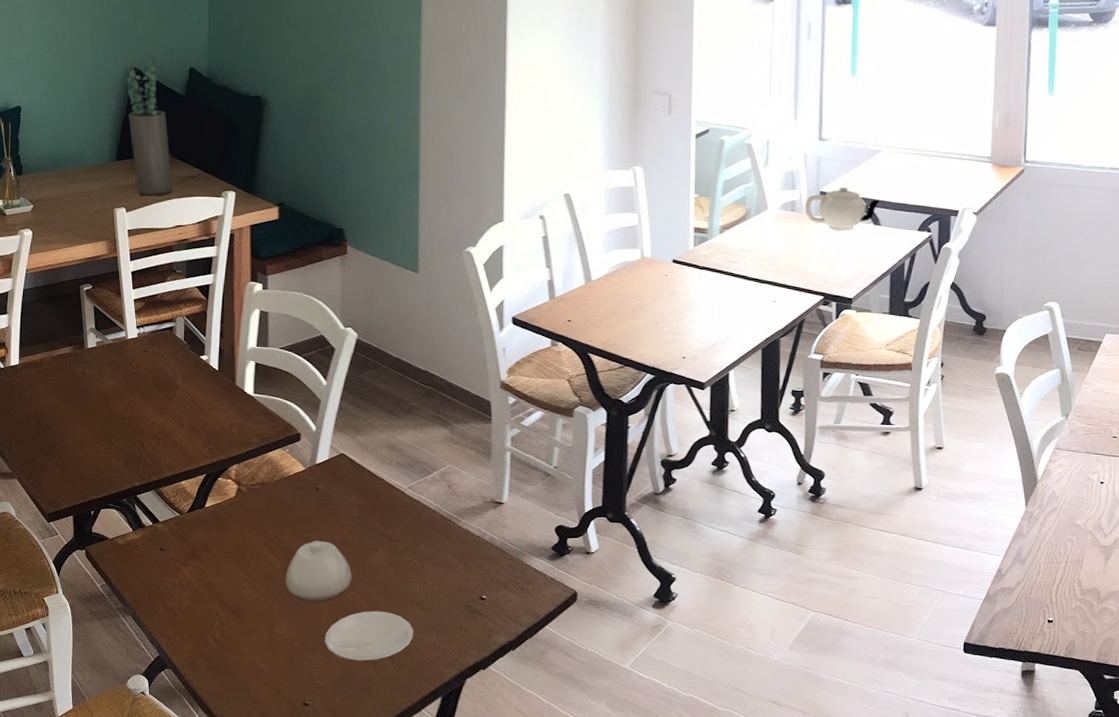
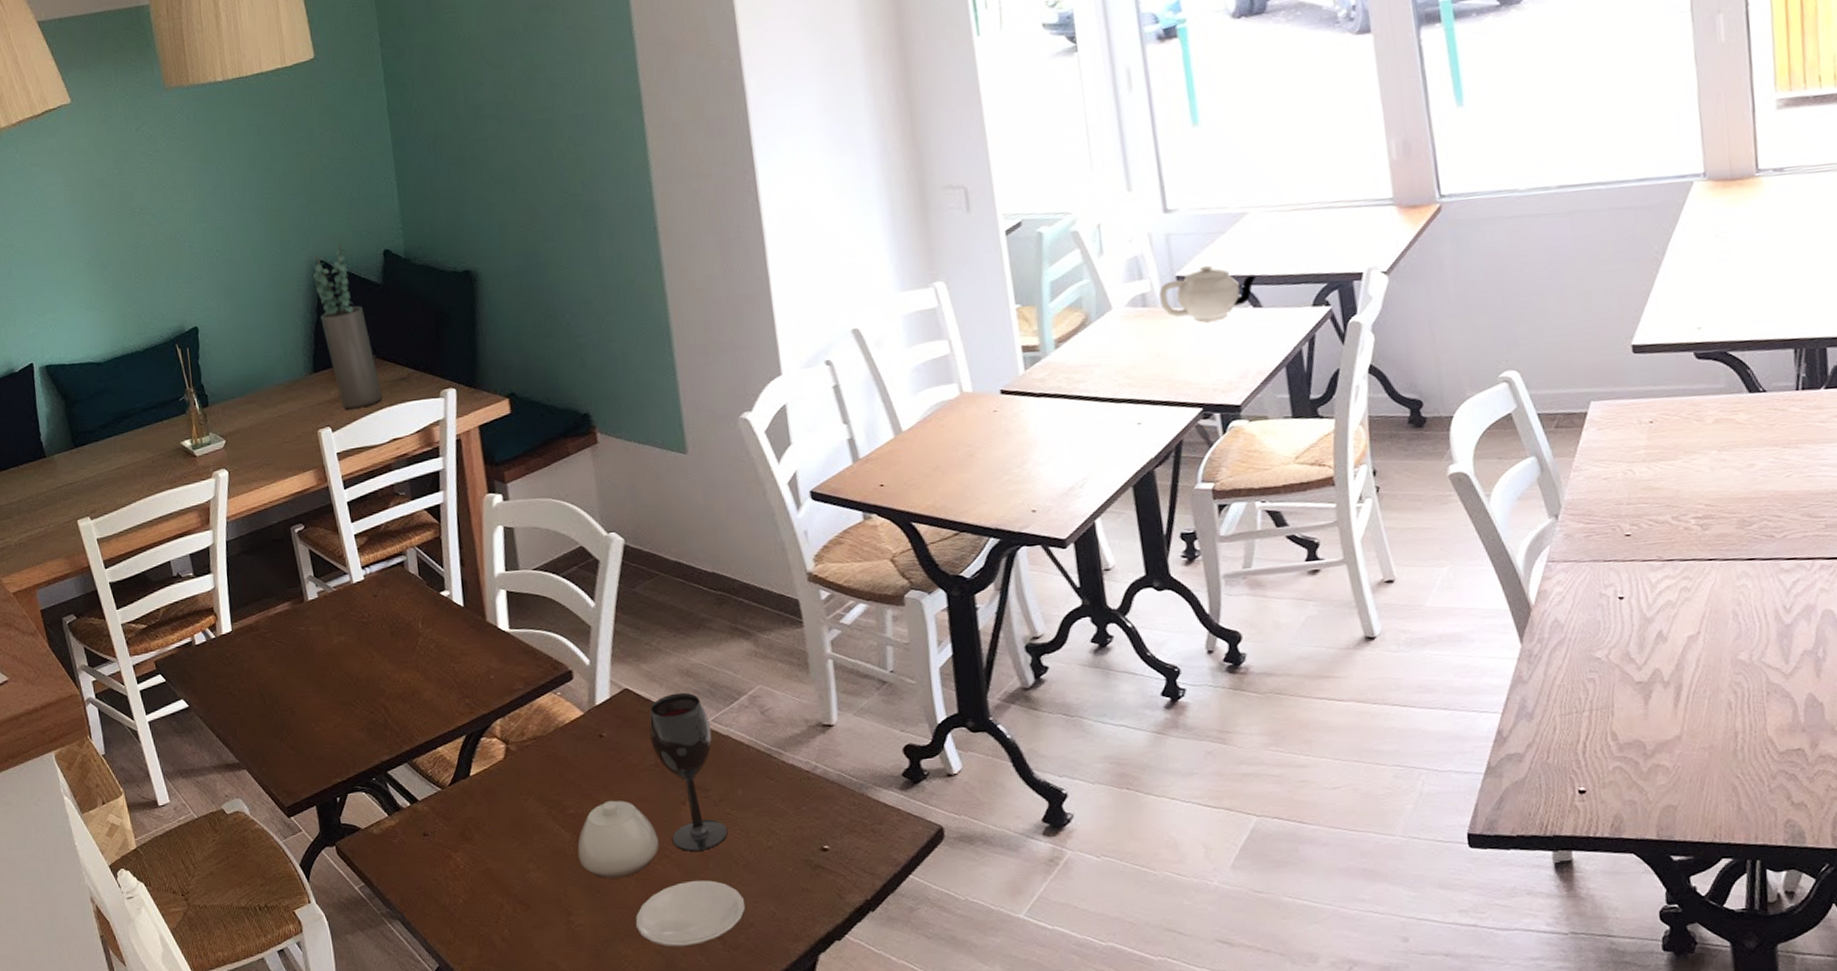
wine glass: none [357,462,408,588] -> present [649,692,728,851]

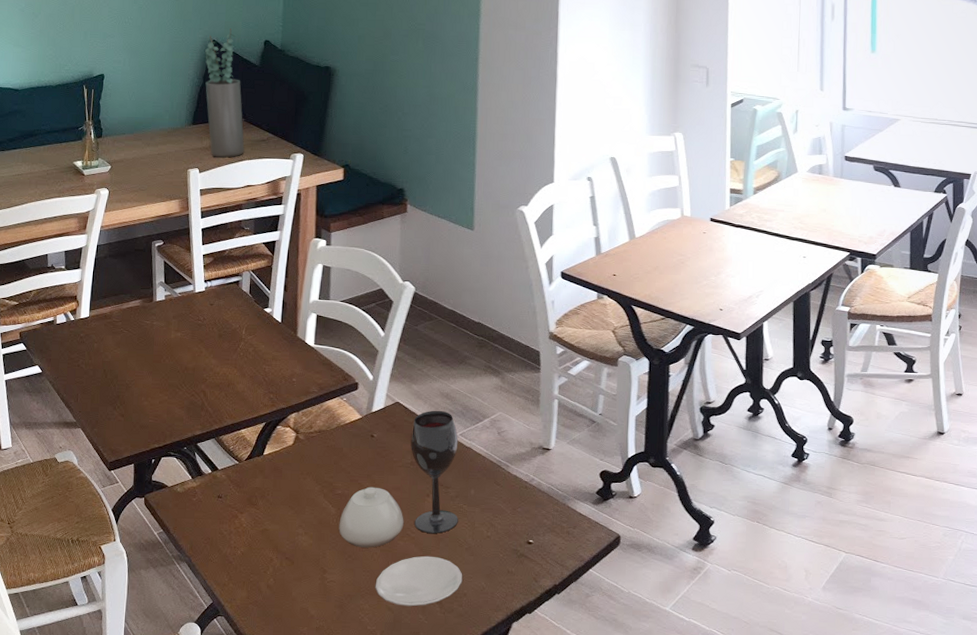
teapot: present [1159,265,1257,323] -> none [831,152,900,193]

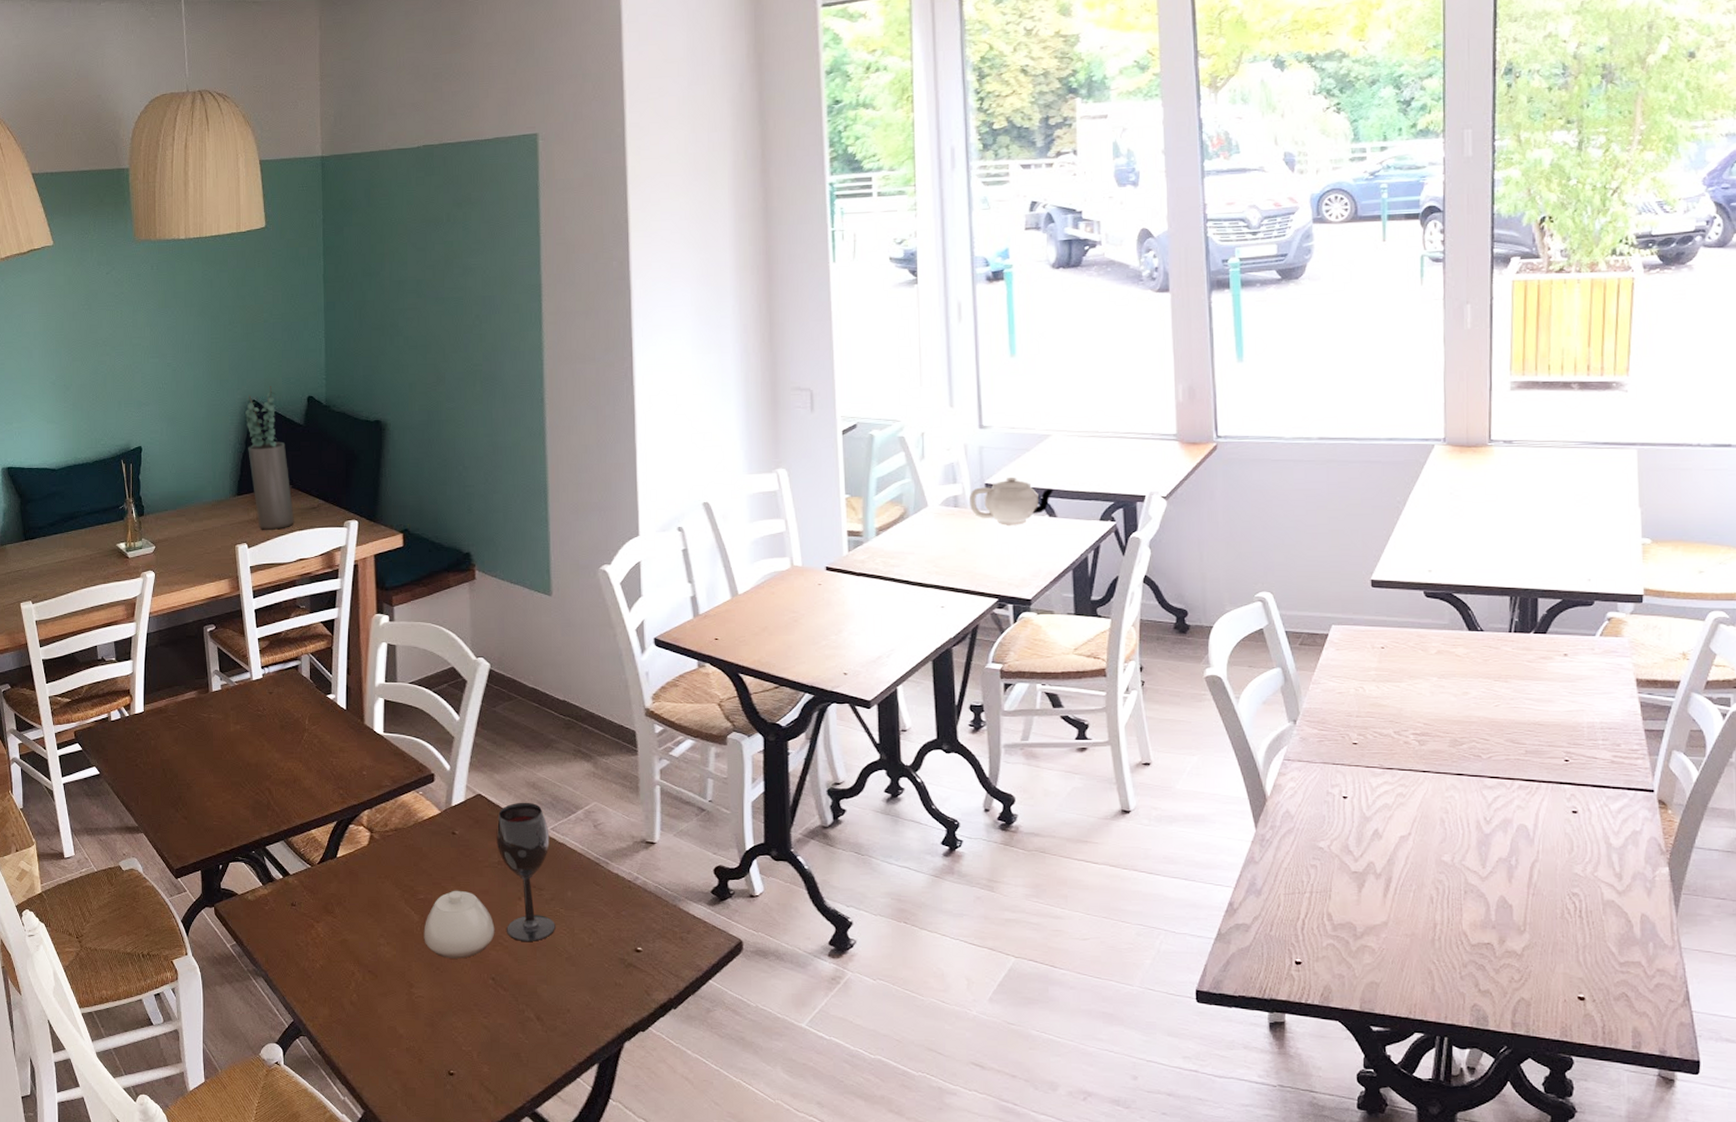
saucer: present [375,555,463,607] -> none [467,967,565,1025]
teapot: none [831,152,900,193] -> present [970,476,1054,526]

